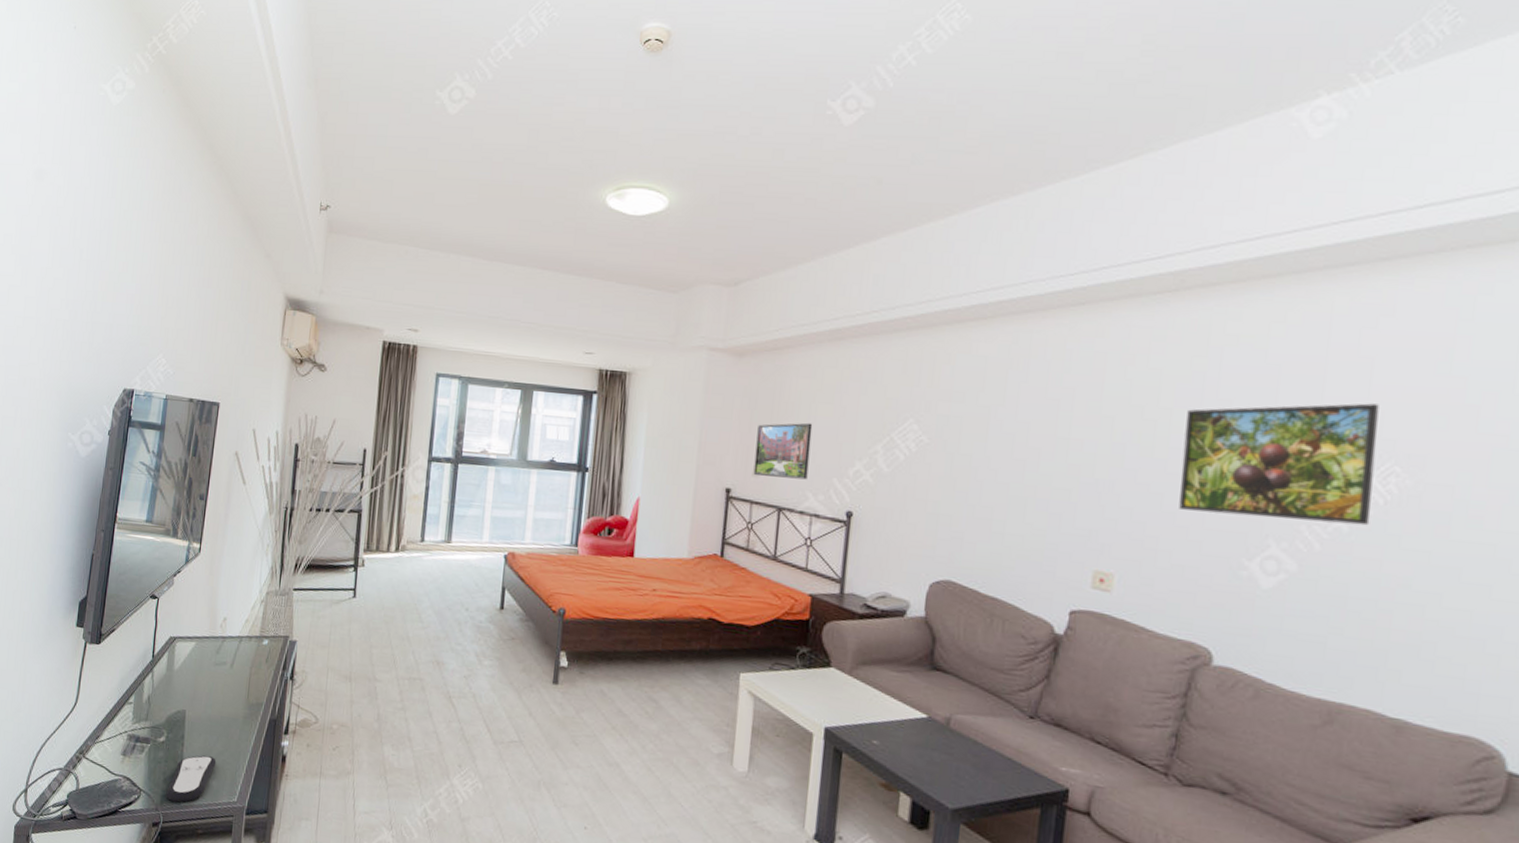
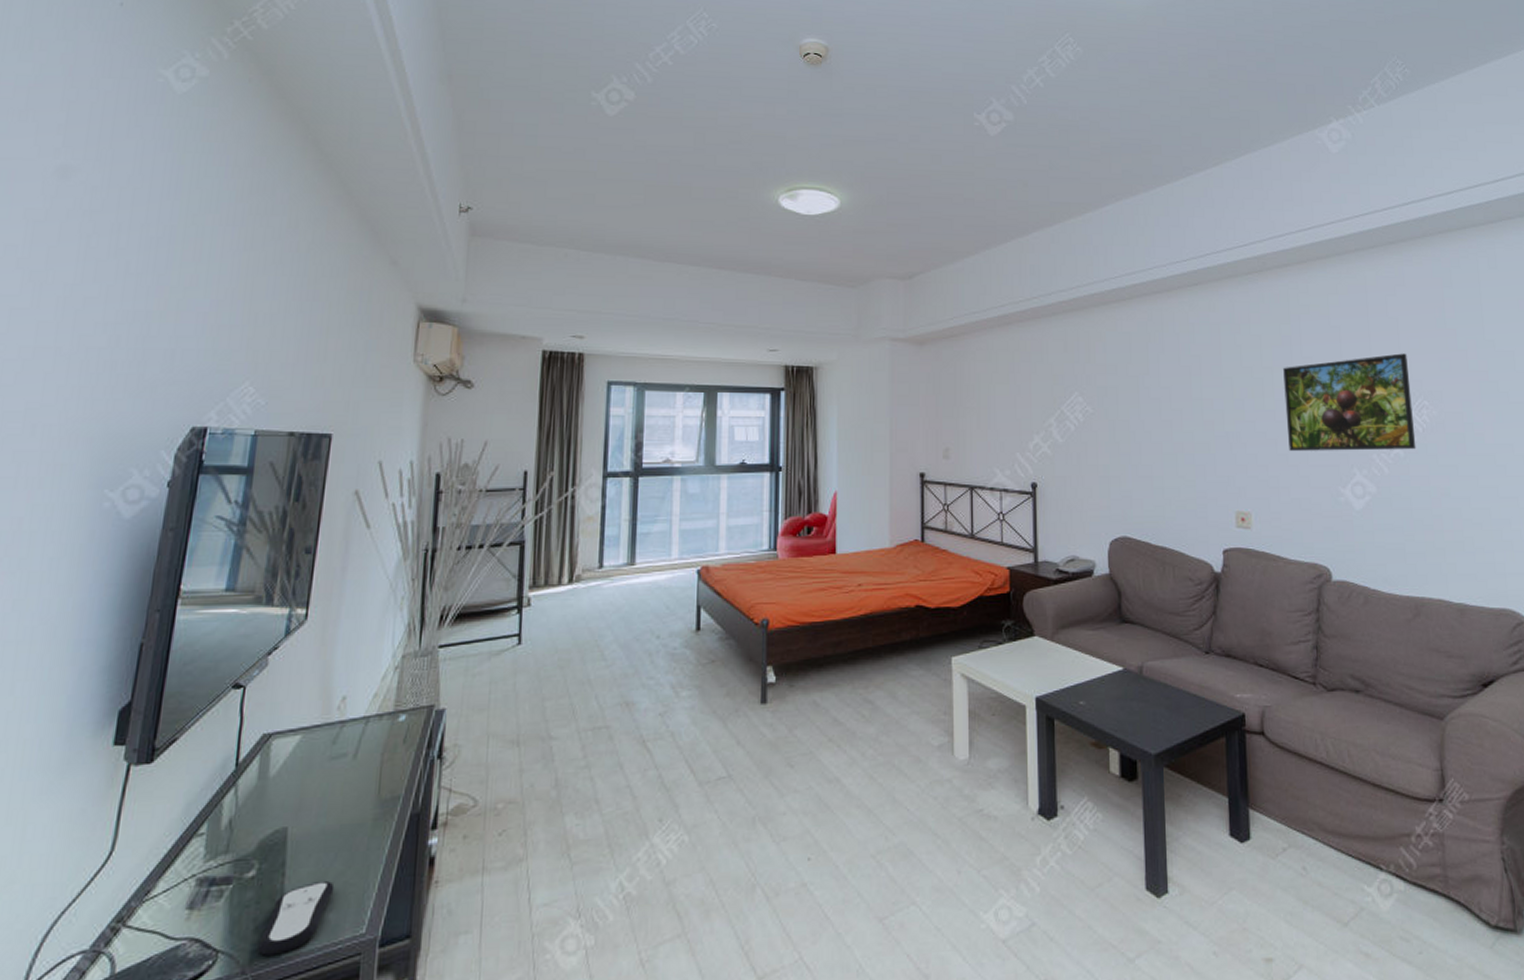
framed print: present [753,422,813,480] -> none [944,403,994,457]

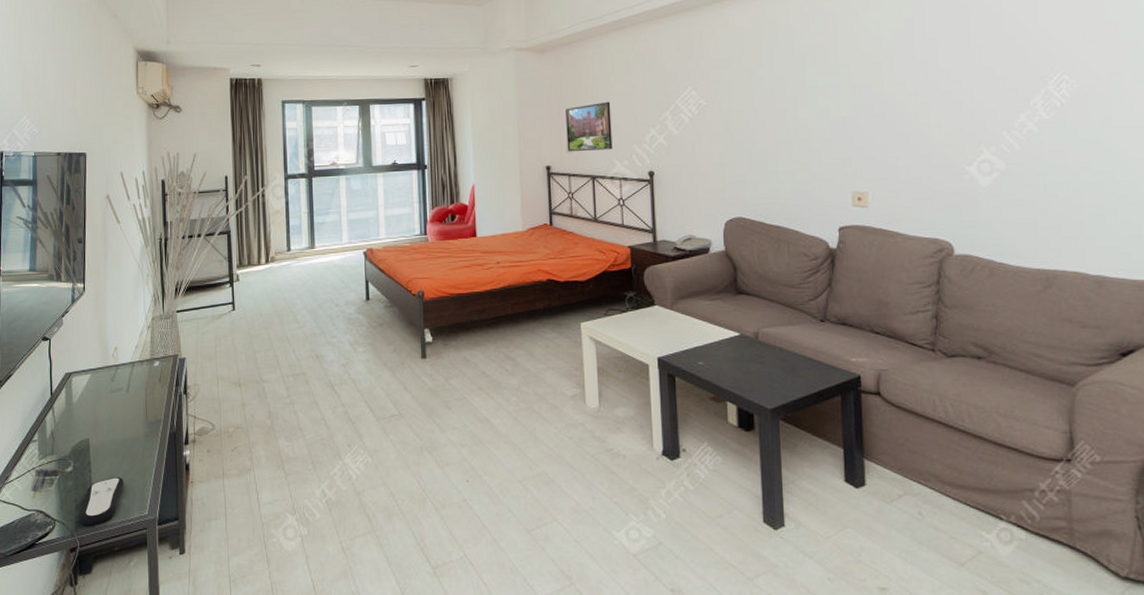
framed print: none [944,403,994,457] -> present [565,101,613,151]
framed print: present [1283,353,1416,451] -> none [904,28,1053,132]

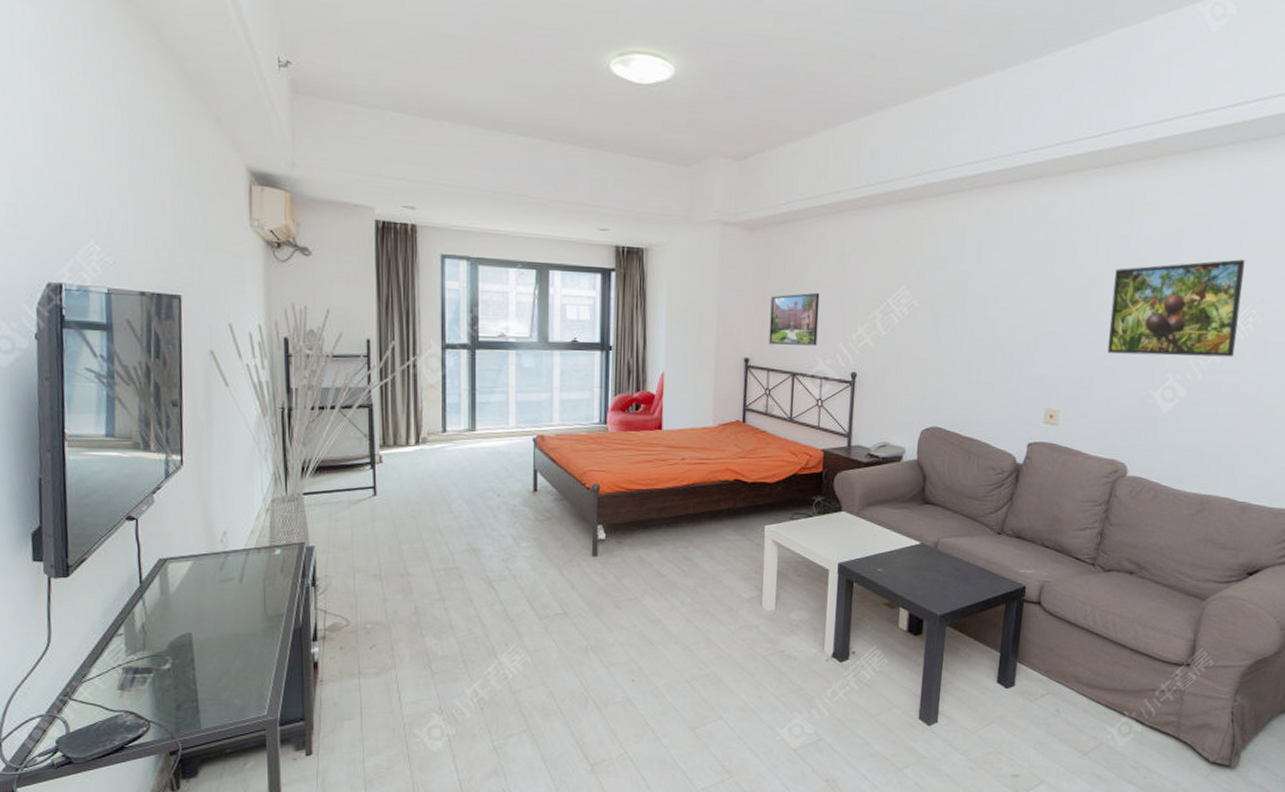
remote control: present [80,476,124,525] -> none [181,674,237,727]
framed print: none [904,28,1053,132] -> present [1107,259,1245,357]

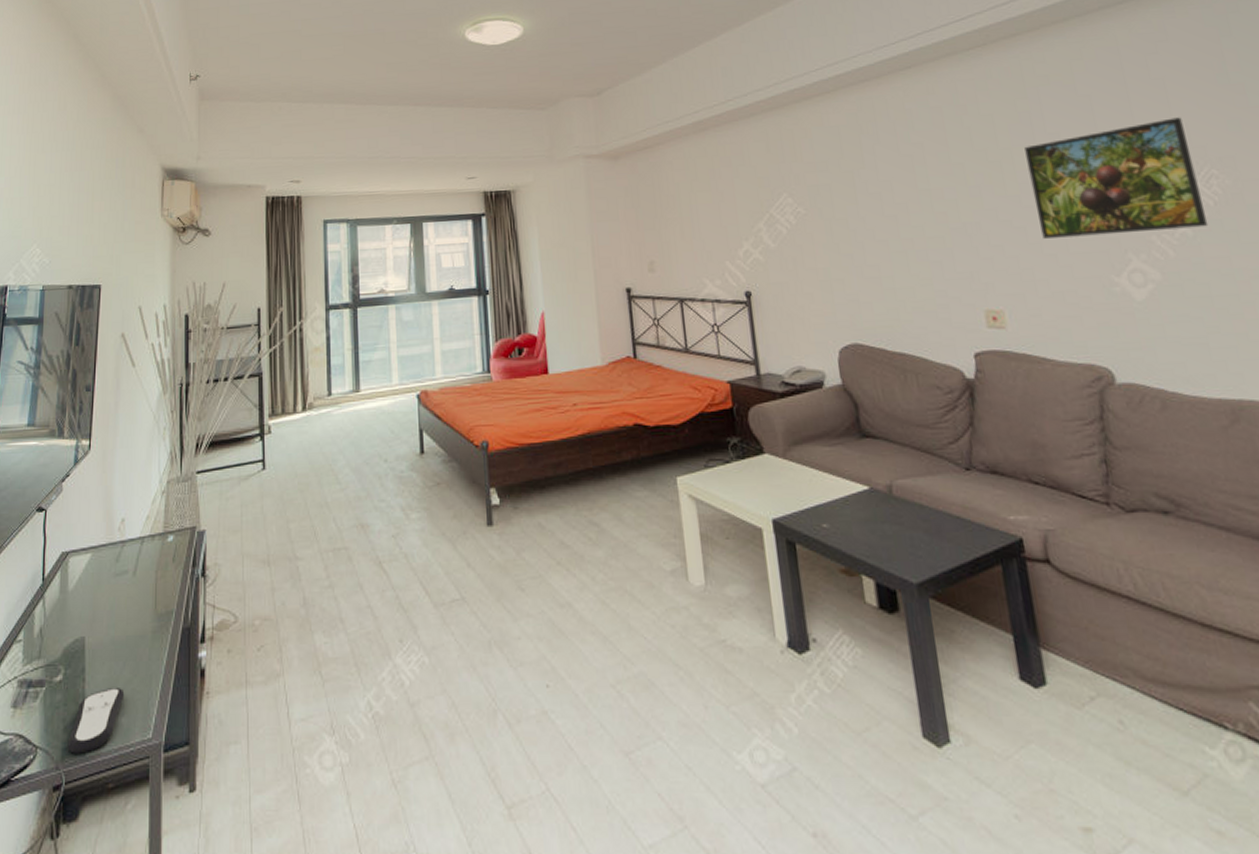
remote control: none [181,674,237,727] -> present [67,686,125,754]
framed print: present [769,292,820,346] -> none [645,212,701,270]

